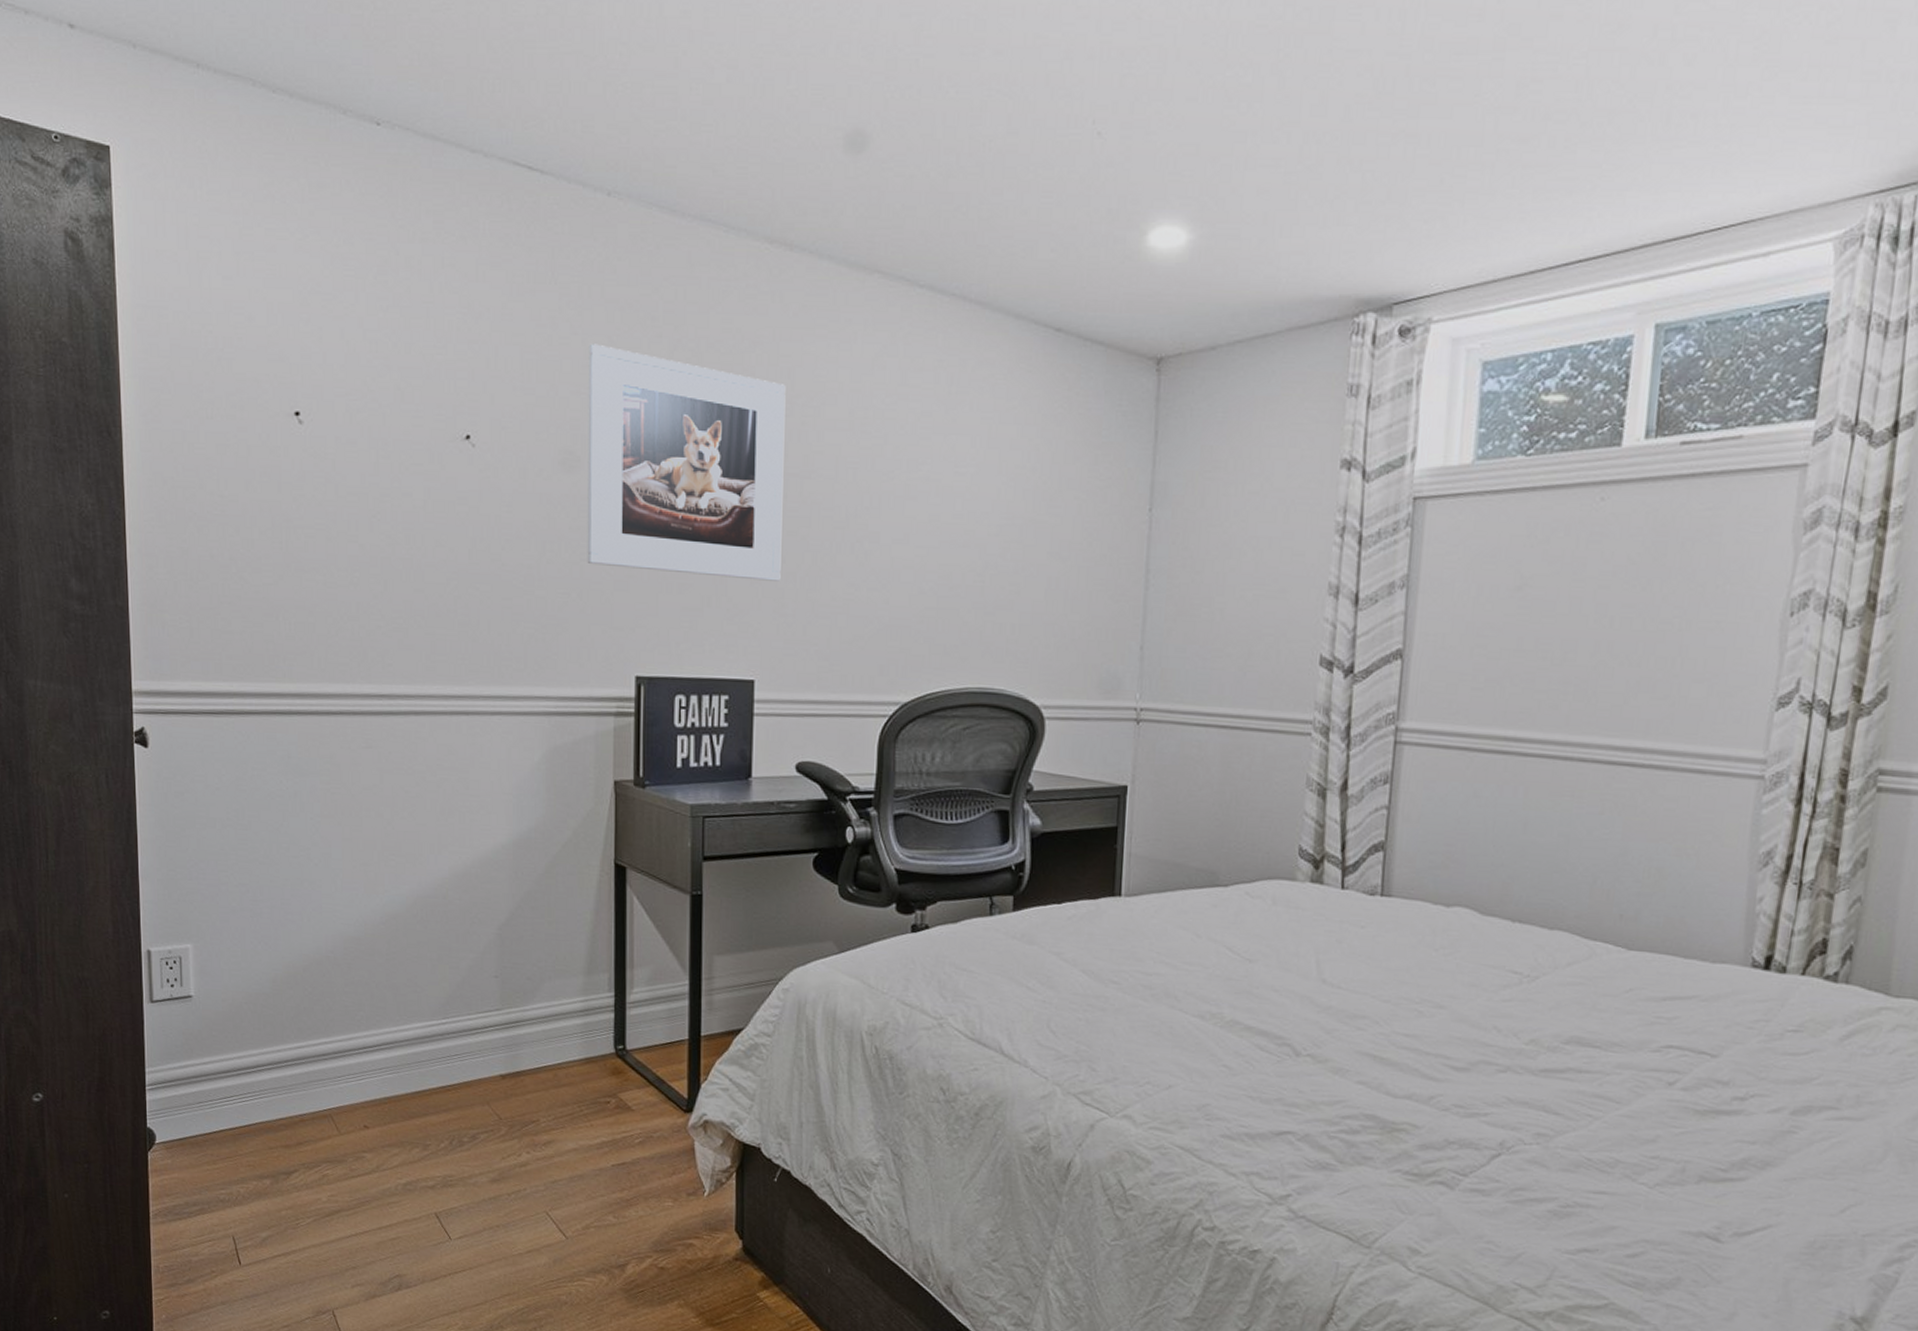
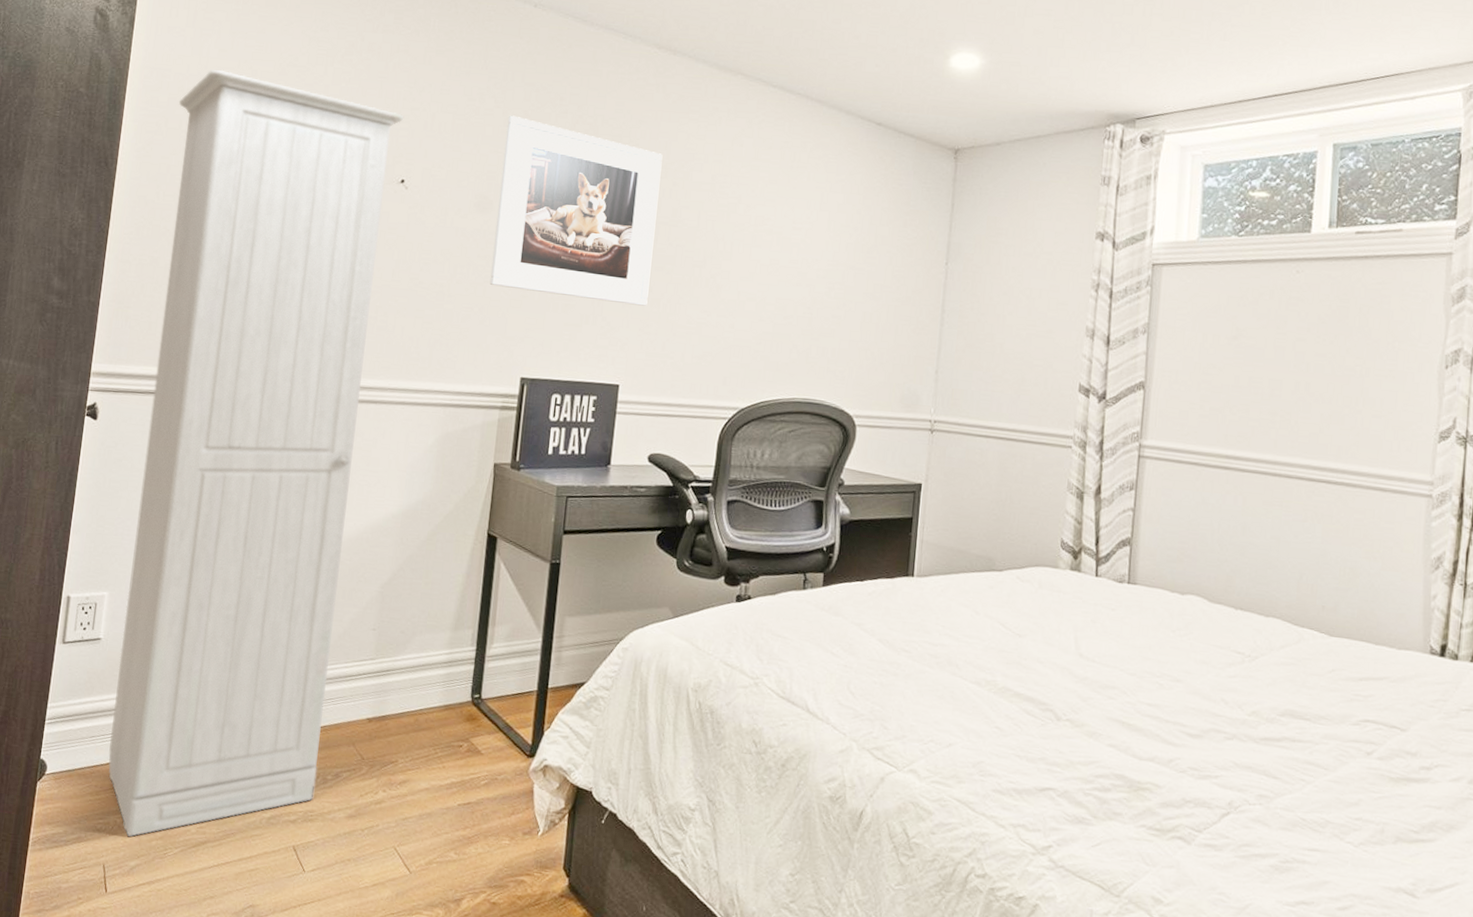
cabinet: none [183,303,460,1208] -> present [108,69,404,837]

